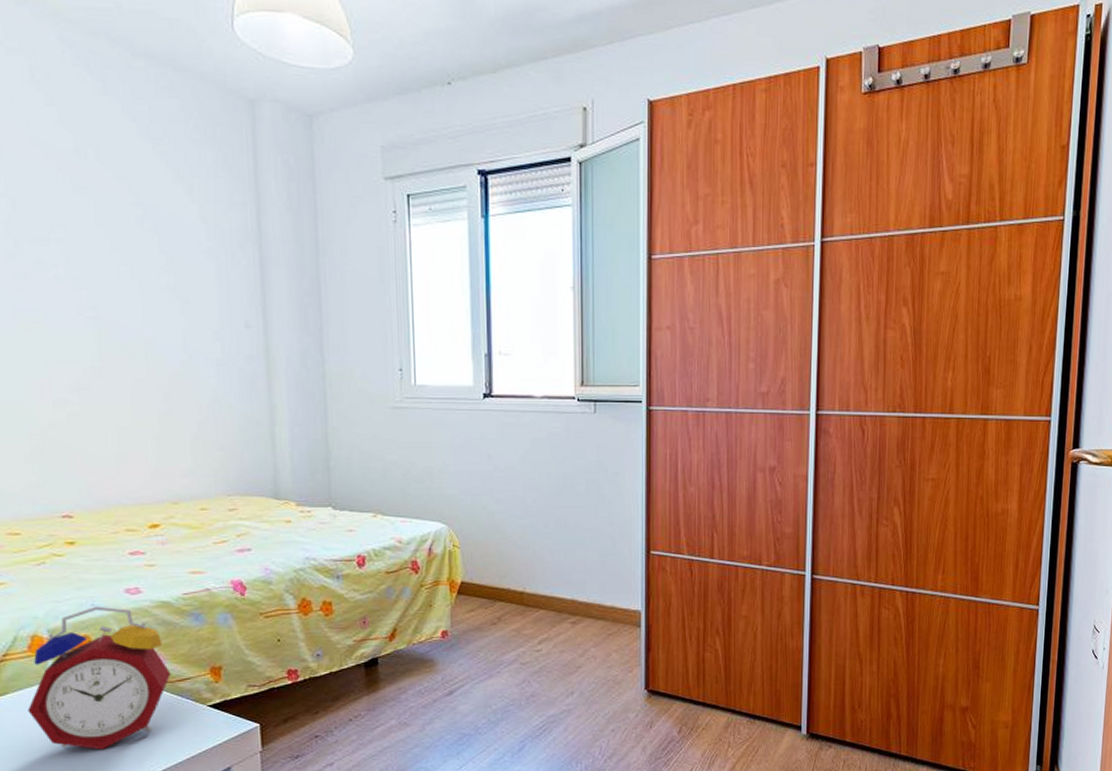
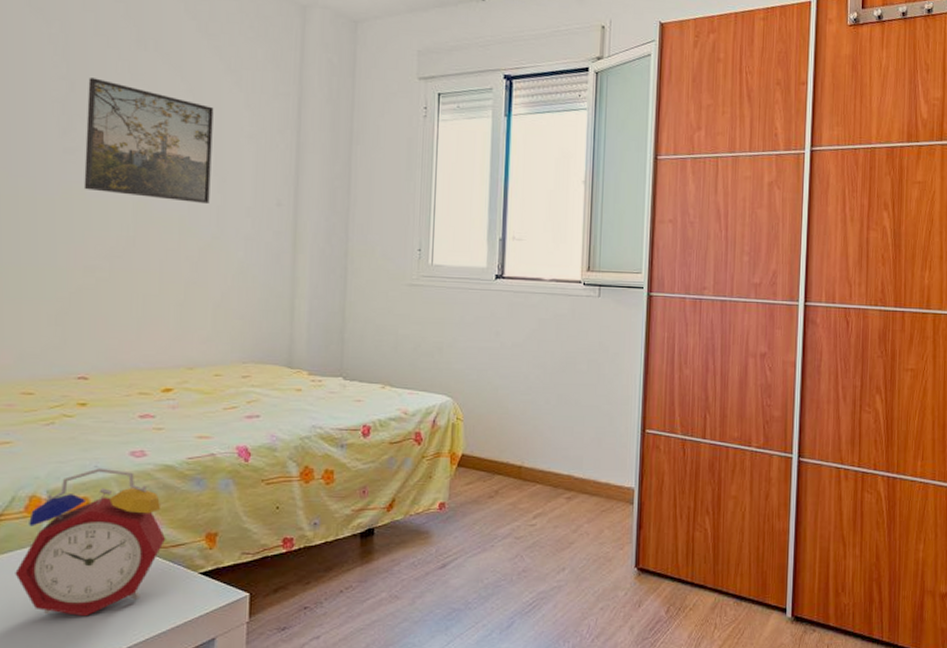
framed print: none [29,194,174,329] -> present [83,78,214,205]

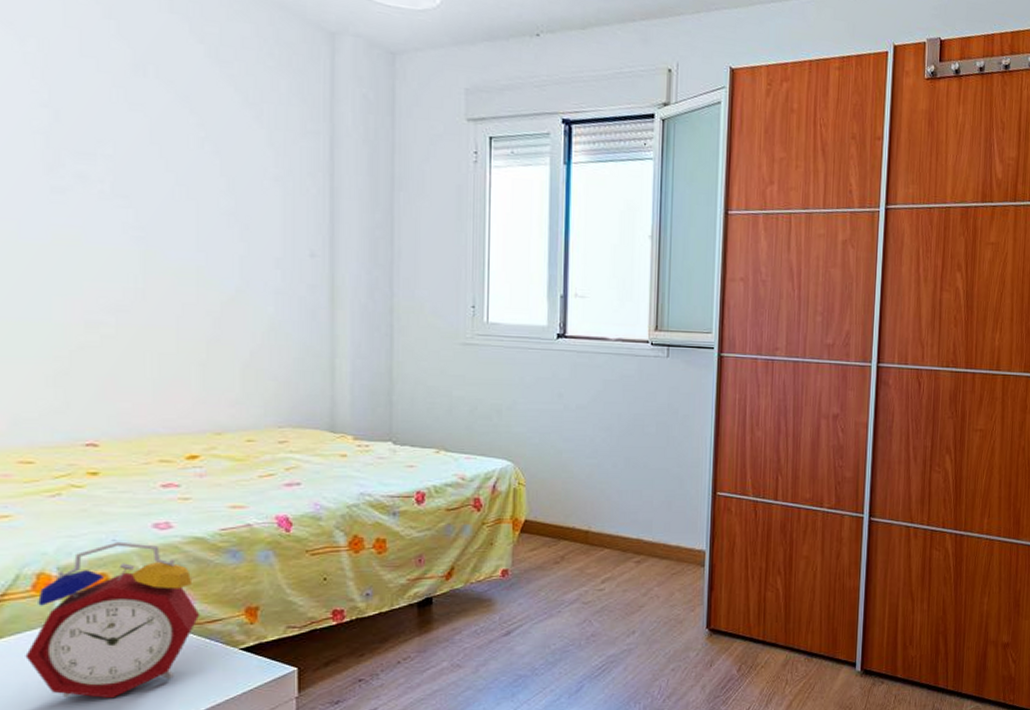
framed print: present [83,78,214,205] -> none [76,106,231,254]

